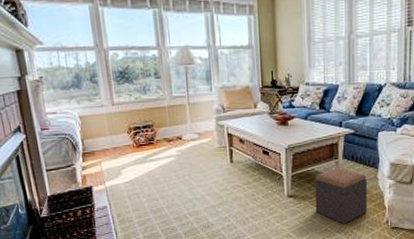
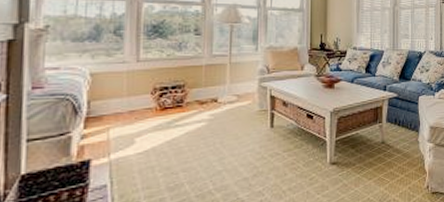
footstool: present [315,167,367,224] -> none [358,131,408,192]

